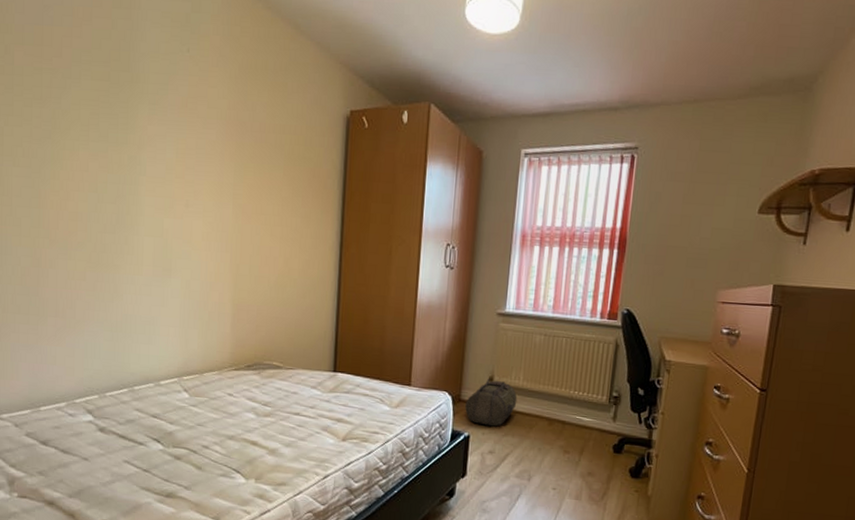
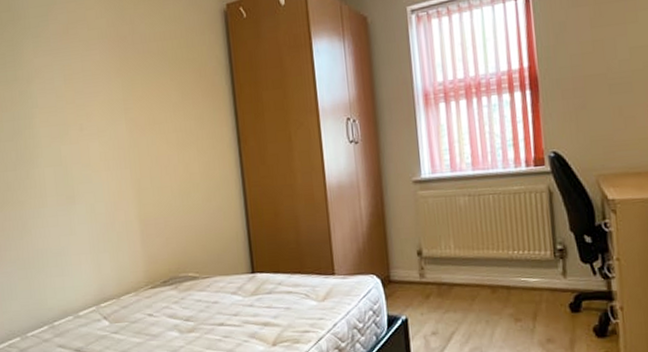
backpack: present [465,378,518,427] -> none [396,252,453,305]

